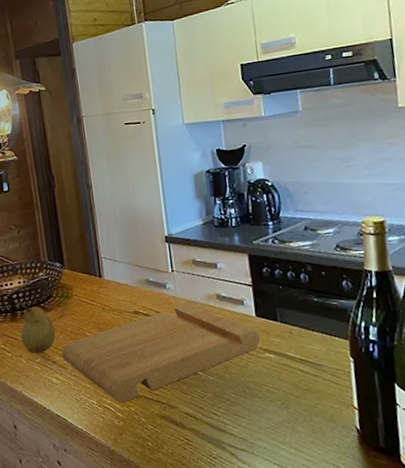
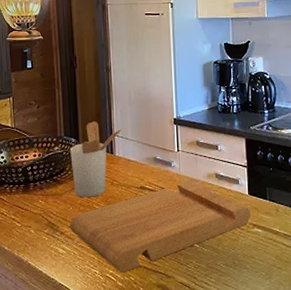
fruit: present [17,301,56,354] -> none [31,174,66,225]
utensil holder: none [56,243,112,325] -> present [70,121,125,198]

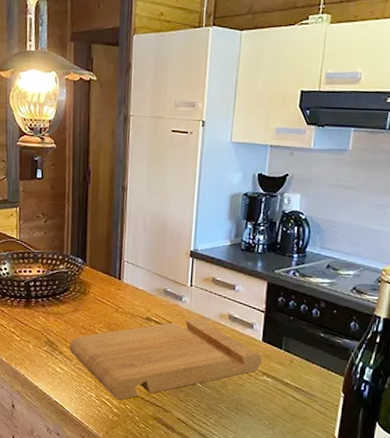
utensil holder: present [70,121,125,198] -> none [75,243,136,322]

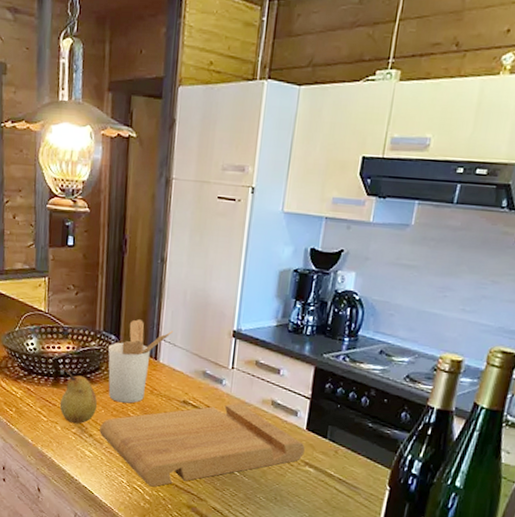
fruit: none [31,289,67,343] -> present [59,367,98,424]
utensil holder: none [75,243,136,322] -> present [108,319,174,404]

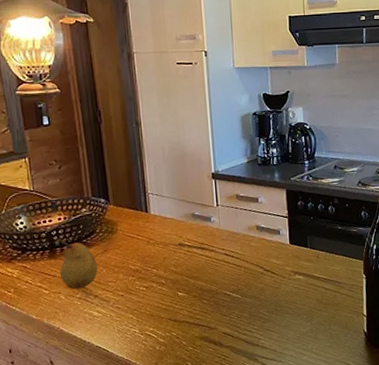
cutting board: present [99,403,305,487] -> none [104,234,292,330]
utensil holder: present [108,319,174,404] -> none [100,179,159,259]

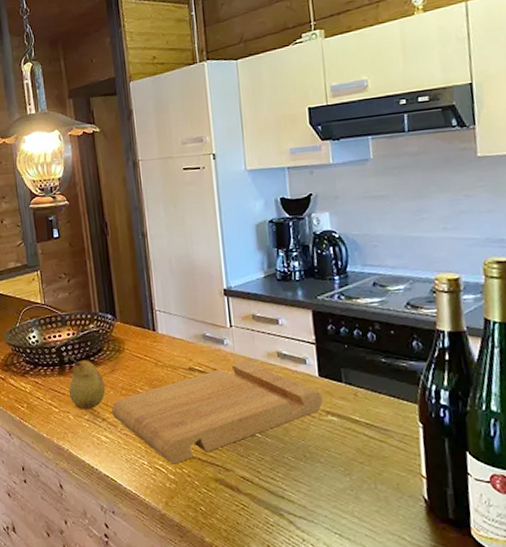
cutting board: none [104,234,292,330] -> present [111,360,323,464]

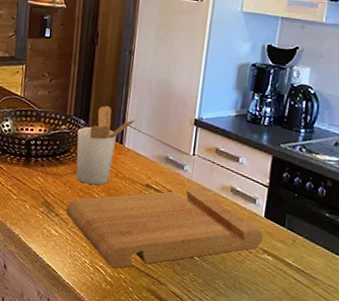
fruit: present [65,354,106,410] -> none [29,148,65,204]
utensil holder: none [107,295,167,380] -> present [76,106,139,185]

